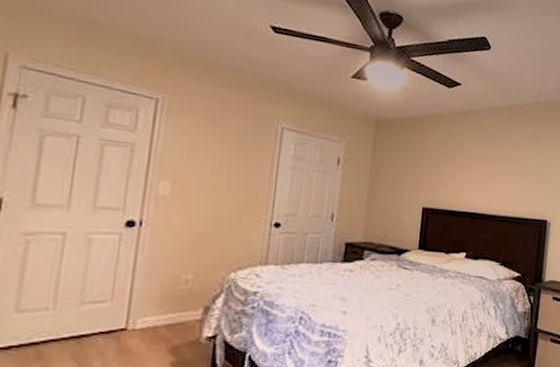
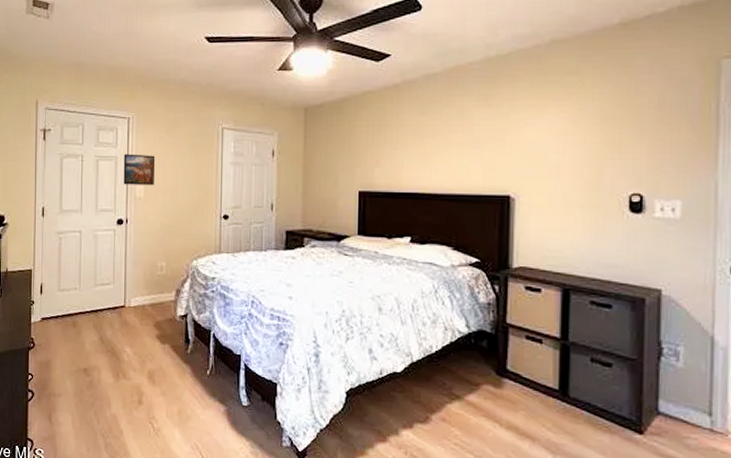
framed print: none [140,141,192,183] -> present [123,154,156,185]

